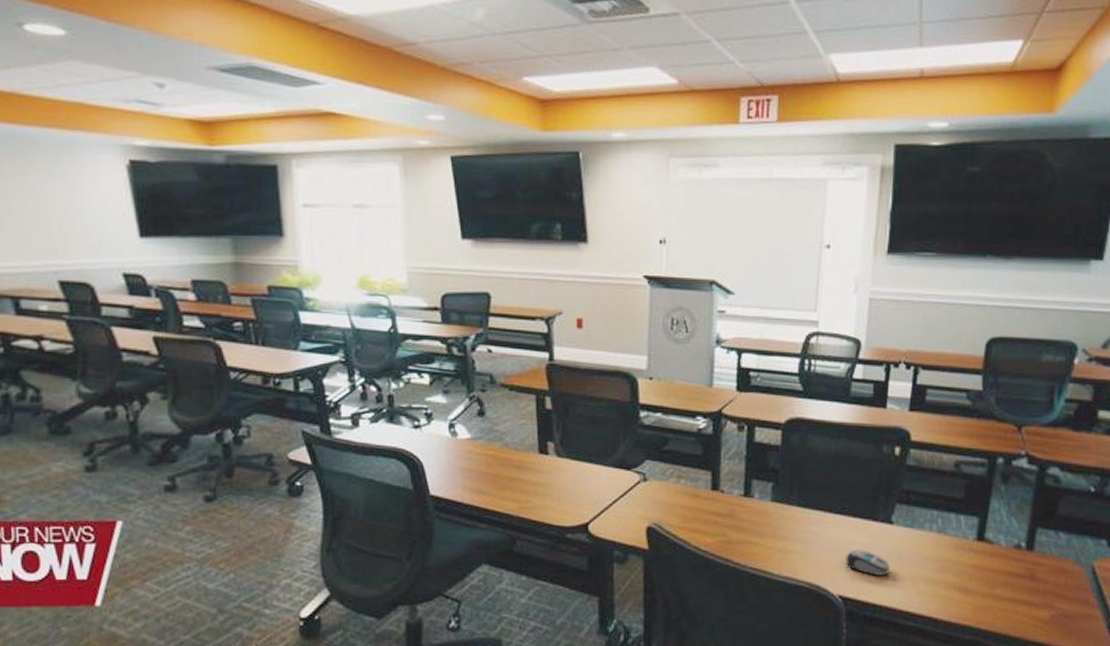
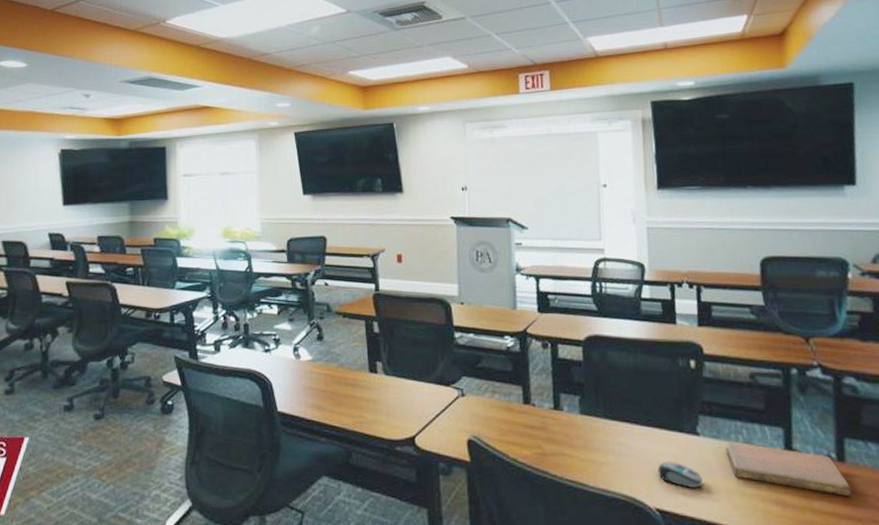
notebook: none [917,530,1034,584] -> present [725,441,852,497]

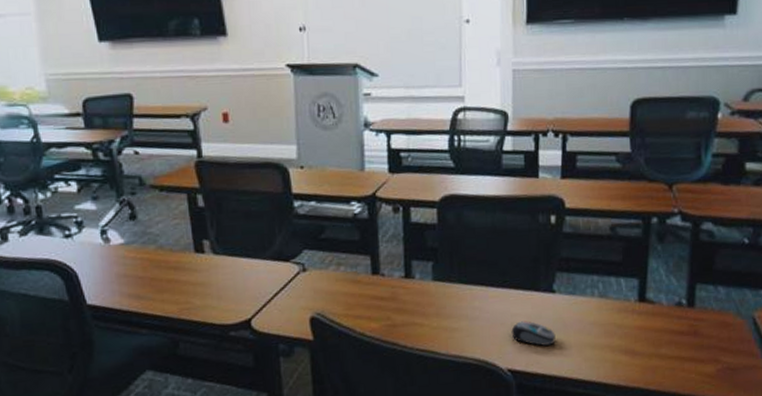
notebook: present [725,441,852,497] -> none [580,296,698,340]

